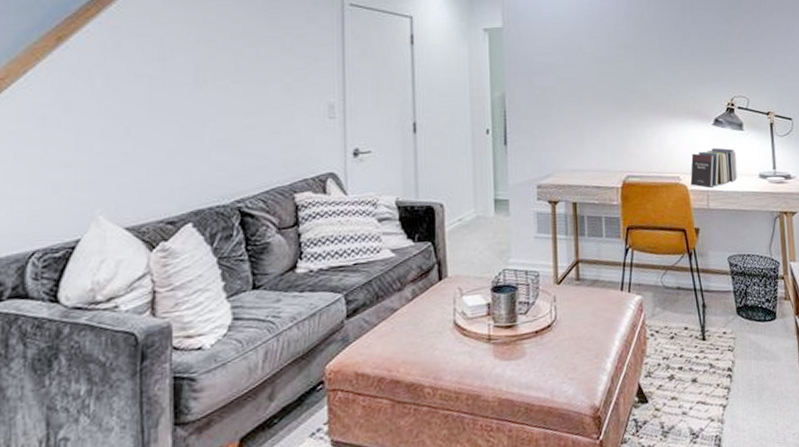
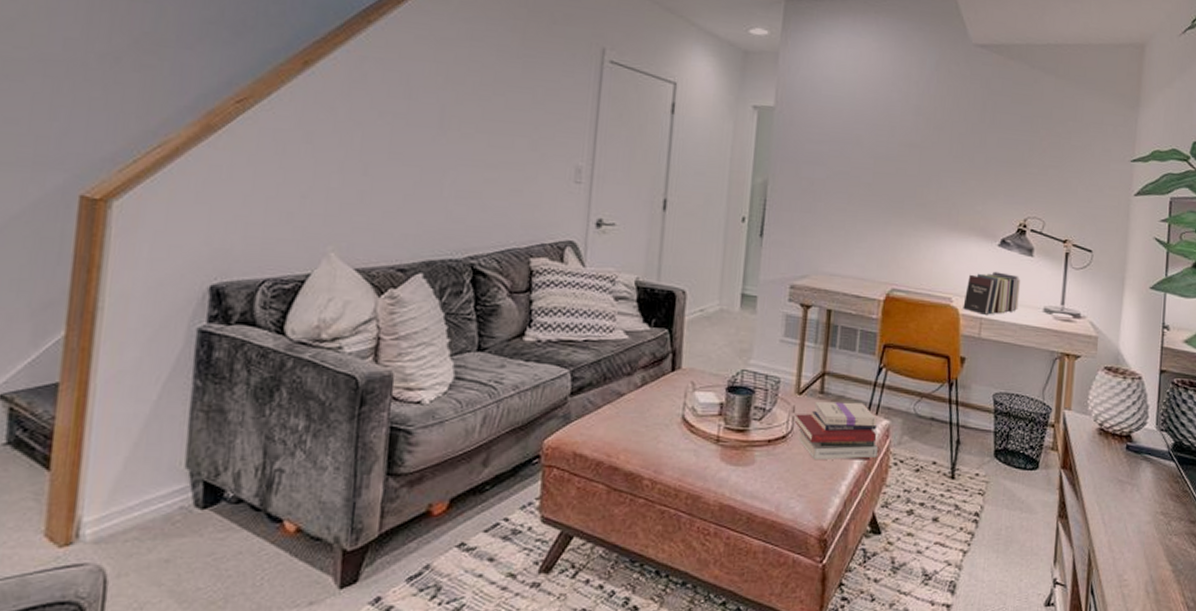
books: none [557,283,635,344] -> present [795,401,878,461]

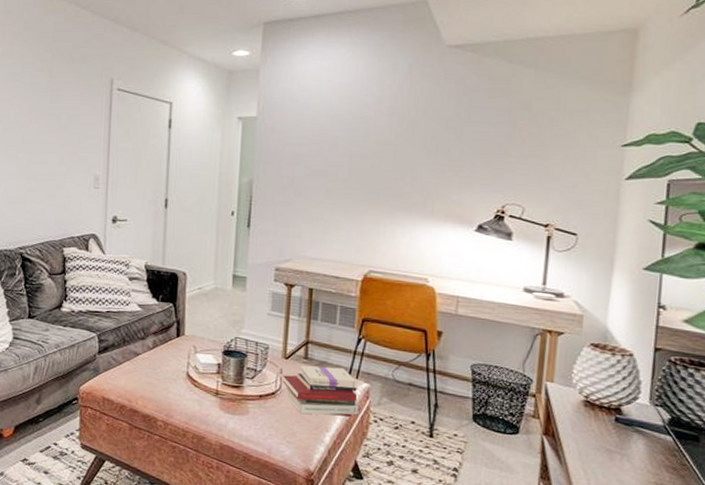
books: present [963,271,1020,315] -> none [439,254,498,294]

